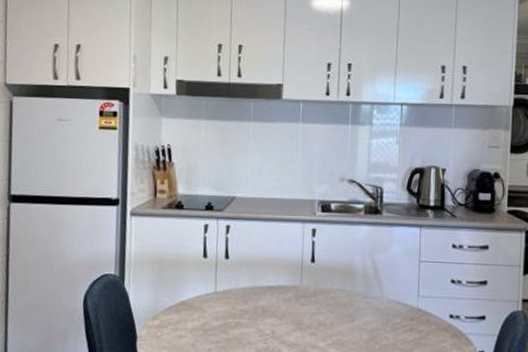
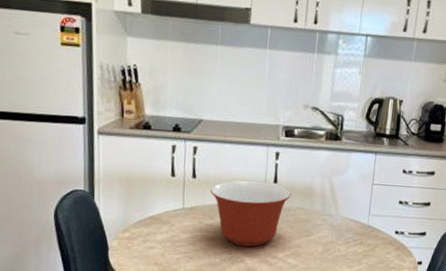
mixing bowl: none [244,260,330,335] -> present [210,180,291,247]

